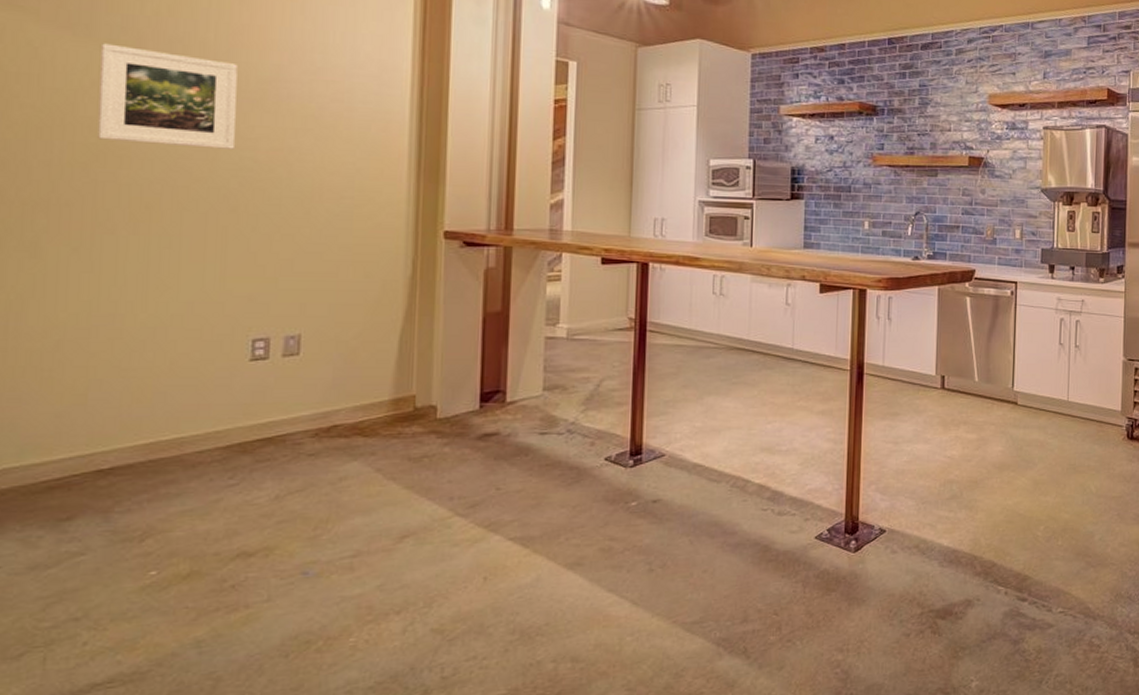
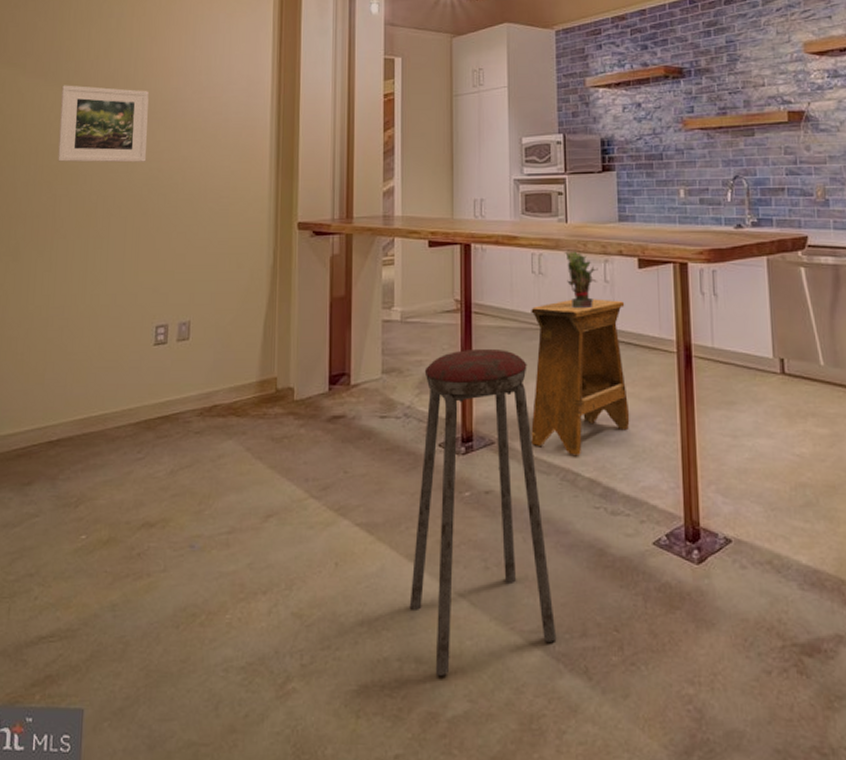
music stool: none [567,366,718,671] -> present [409,348,557,675]
stool: none [703,320,804,464] -> present [531,299,630,455]
potted plant: none [747,273,780,330] -> present [564,249,598,309]

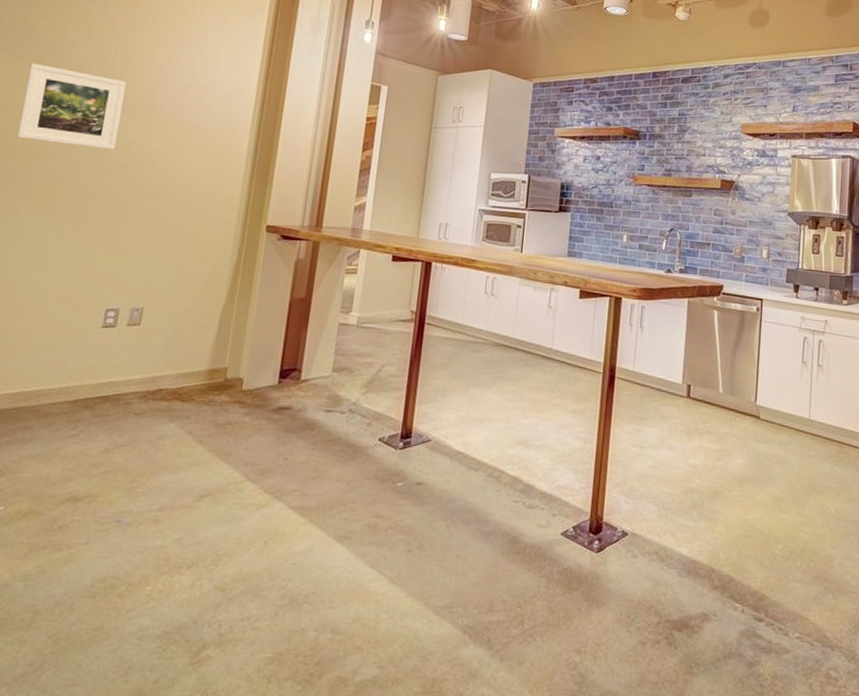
music stool: present [409,348,557,675] -> none [332,356,470,645]
stool: present [531,299,630,455] -> none [465,319,564,456]
potted plant: present [564,249,598,309] -> none [515,276,544,329]

